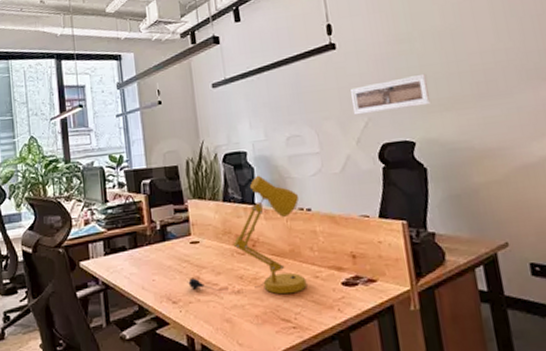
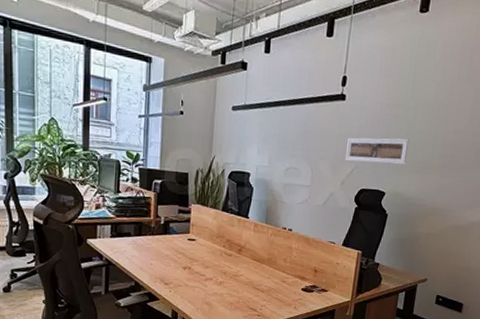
desk lamp: present [187,175,307,295] -> none [179,194,285,291]

